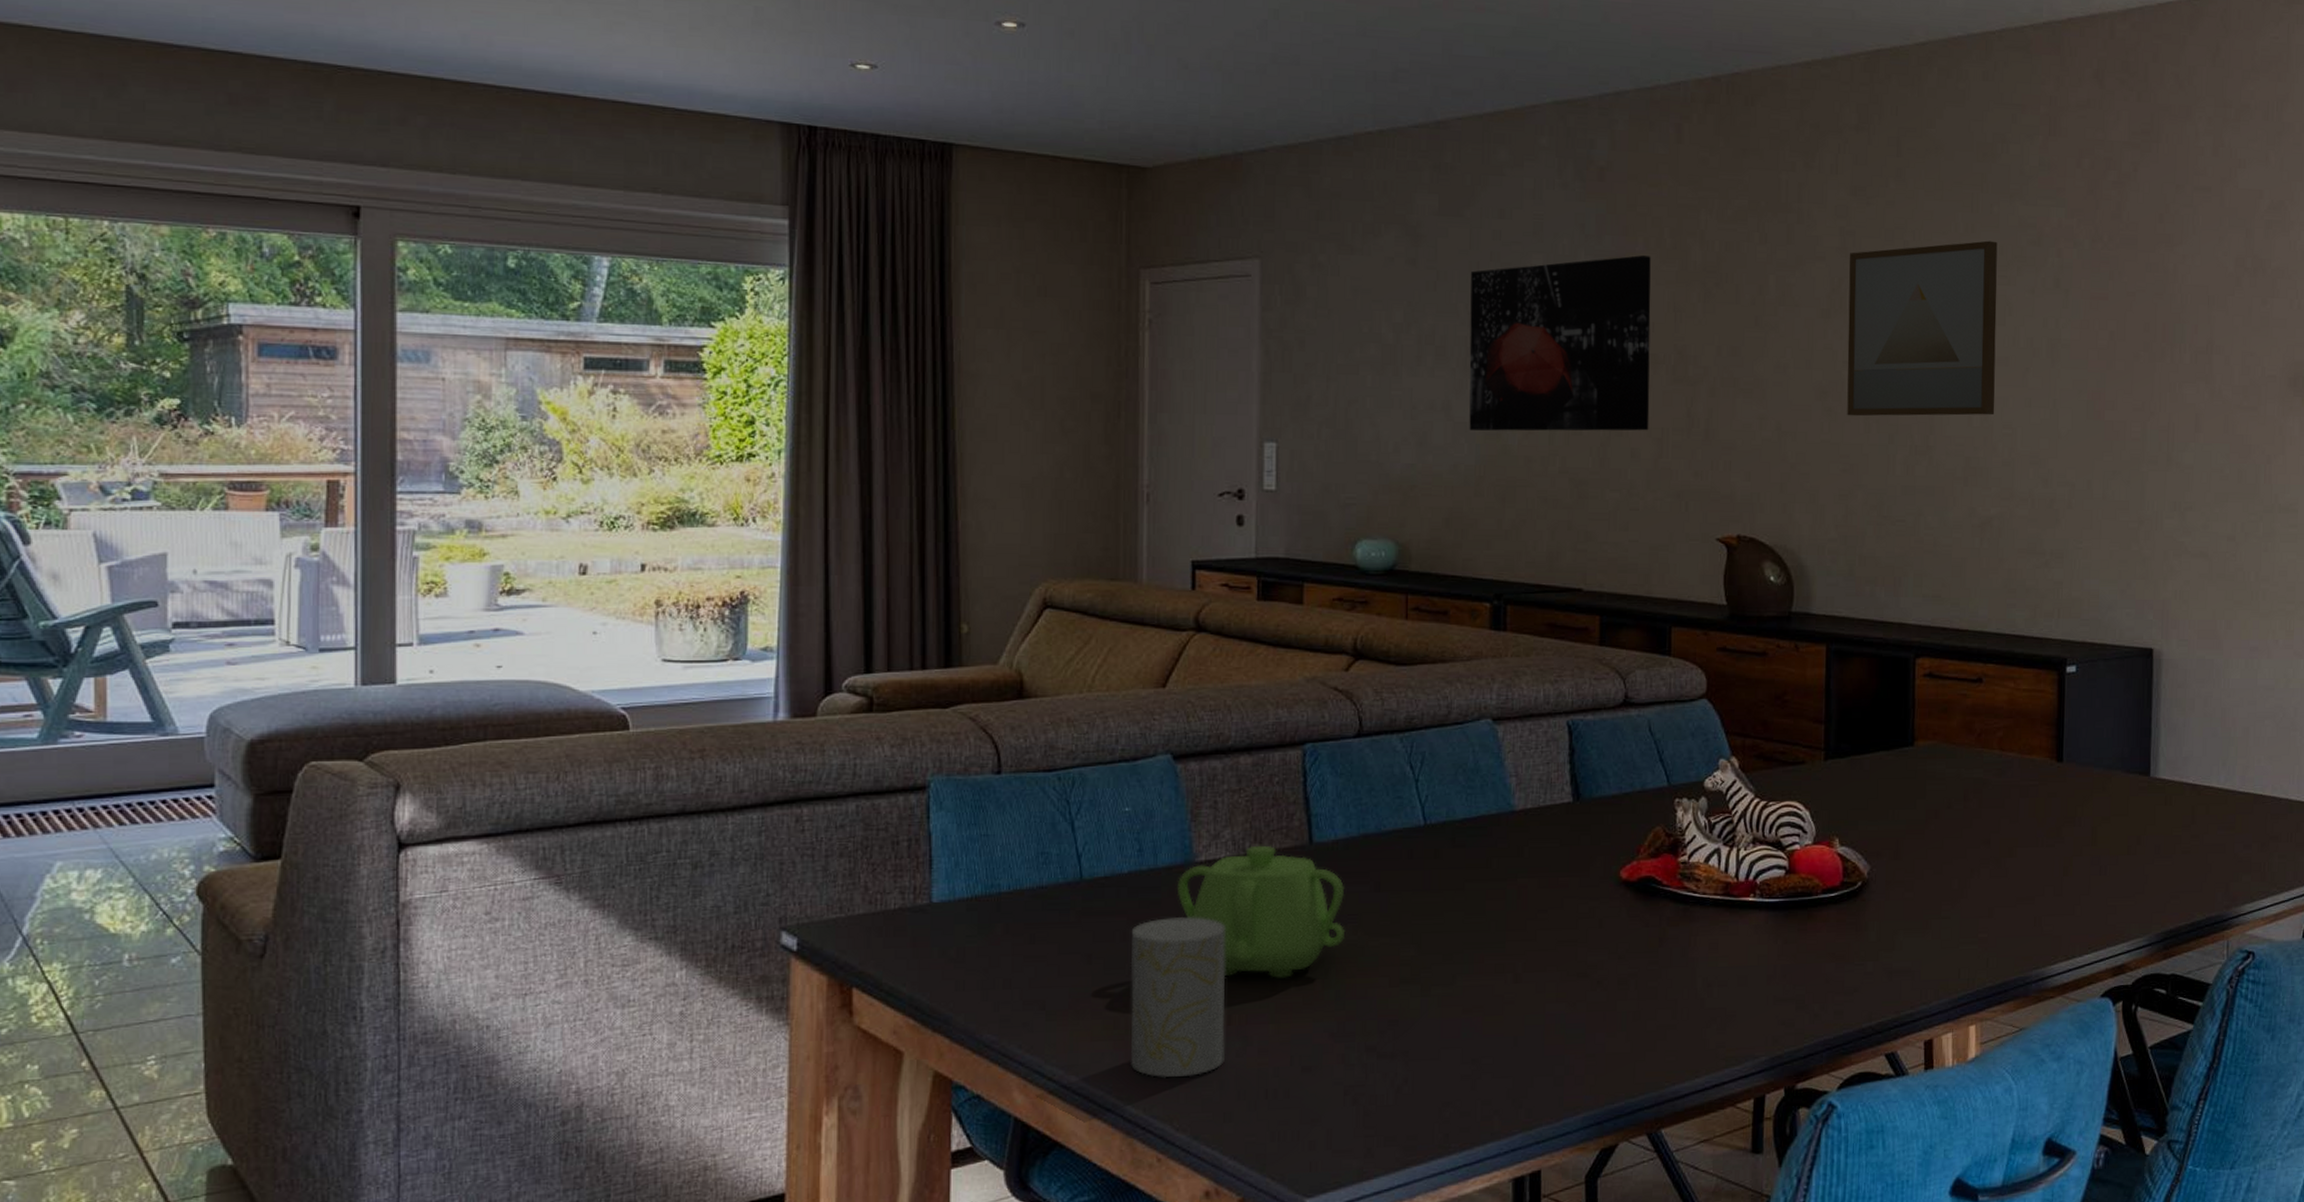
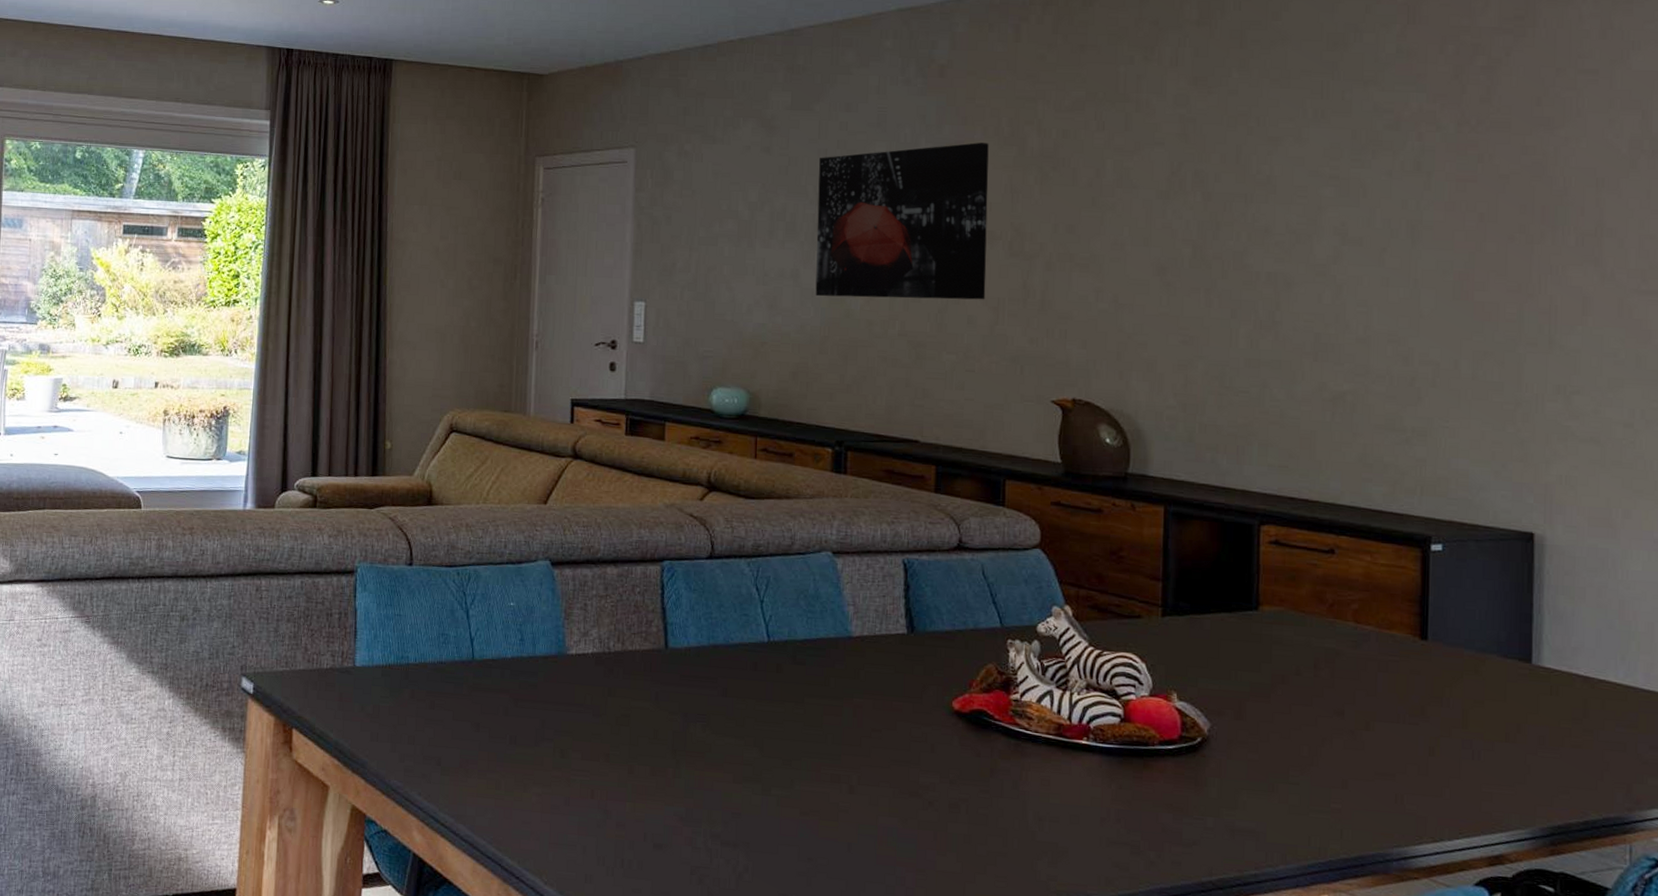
cup: present [1130,917,1226,1078] -> none [508,699,591,839]
teapot: present [1176,845,1346,978] -> none [551,645,695,764]
wall art: present [1847,240,1998,417] -> none [1187,125,1350,294]

